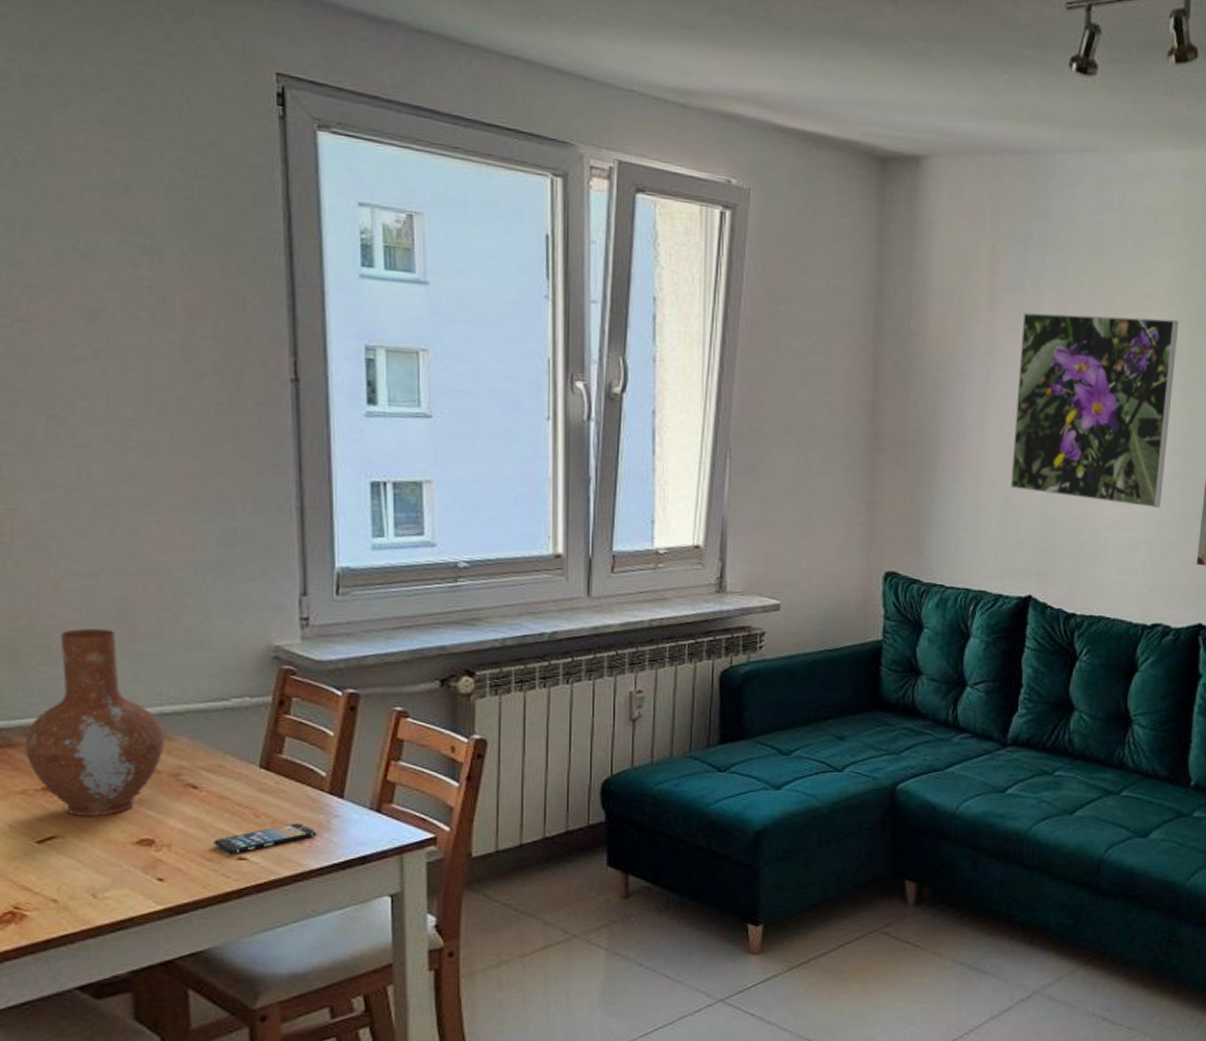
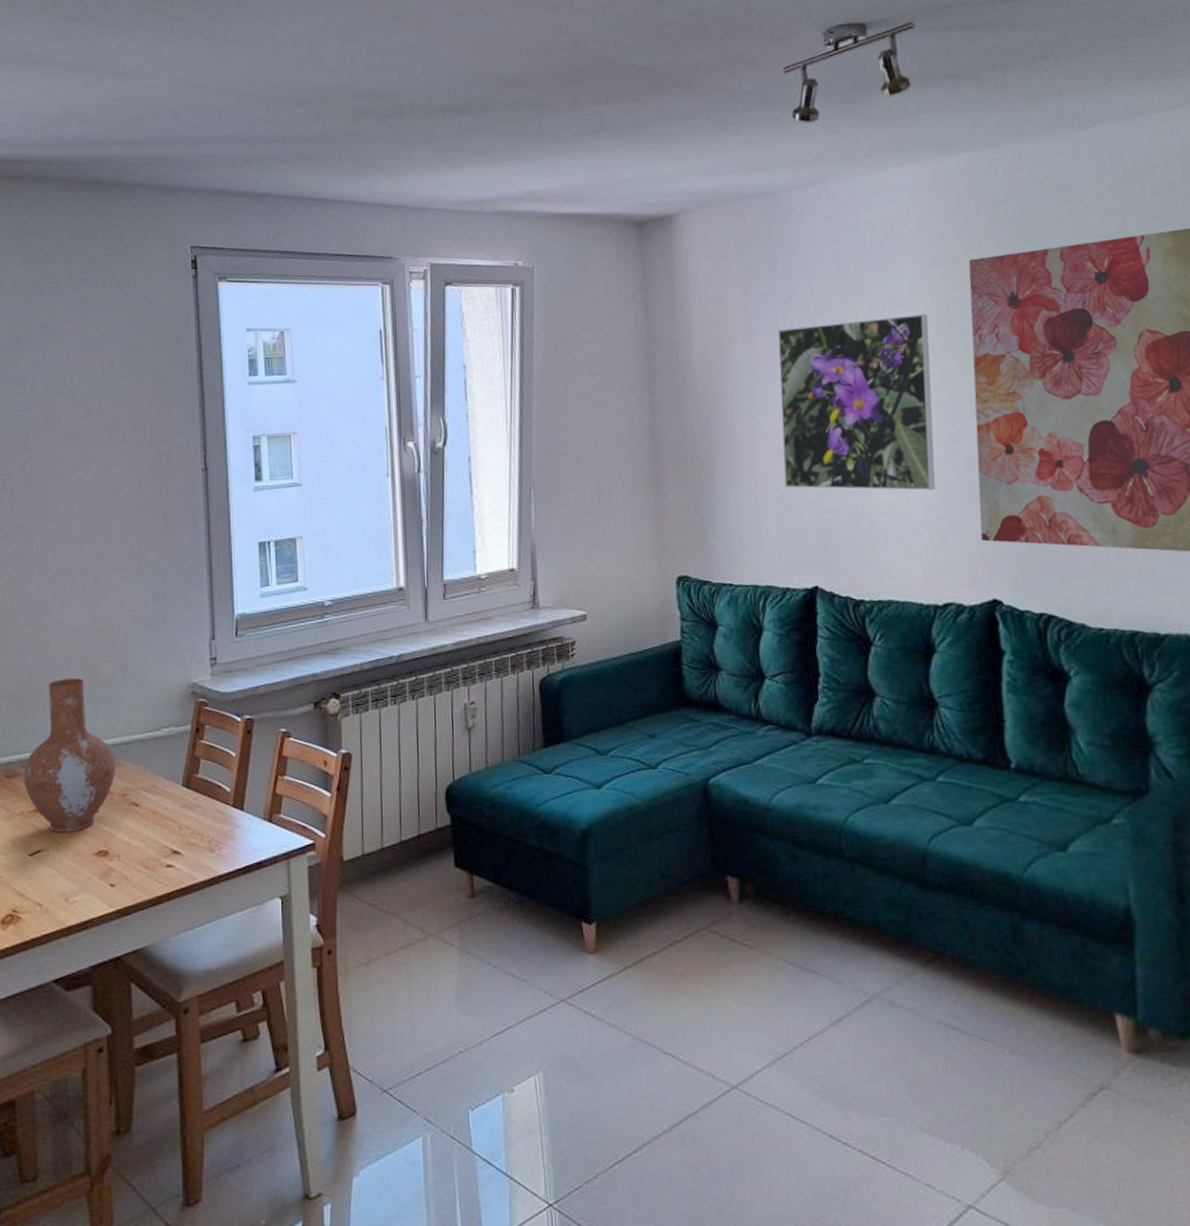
smartphone: present [213,823,317,854] -> none [150,833,224,862]

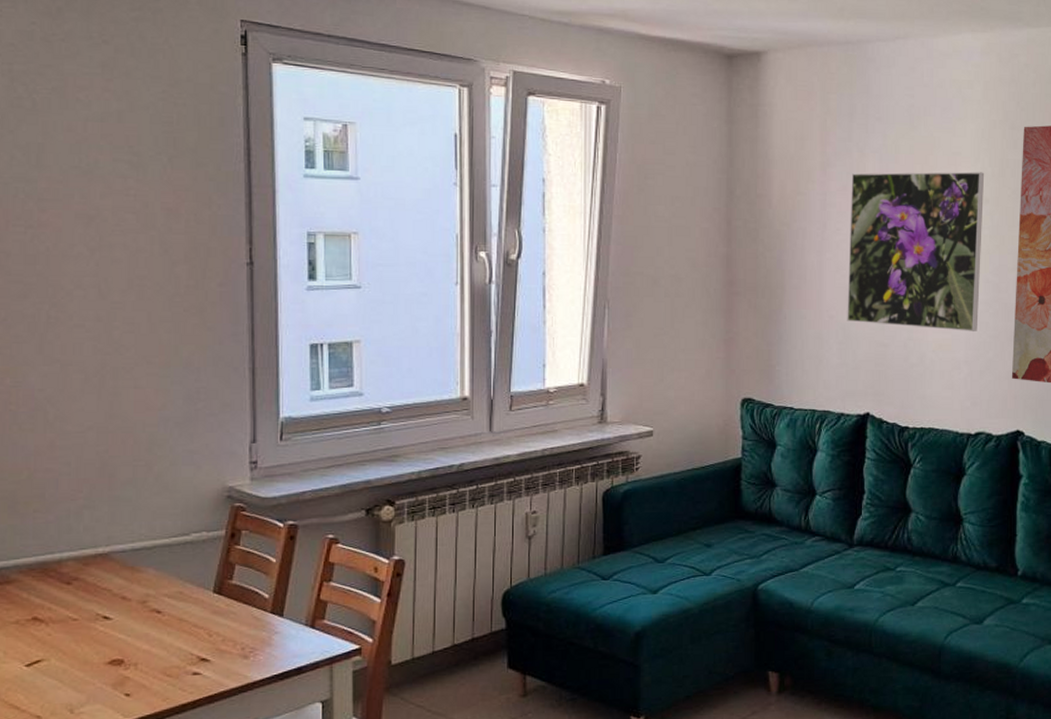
vase: present [23,678,116,832] -> none [19,479,135,641]

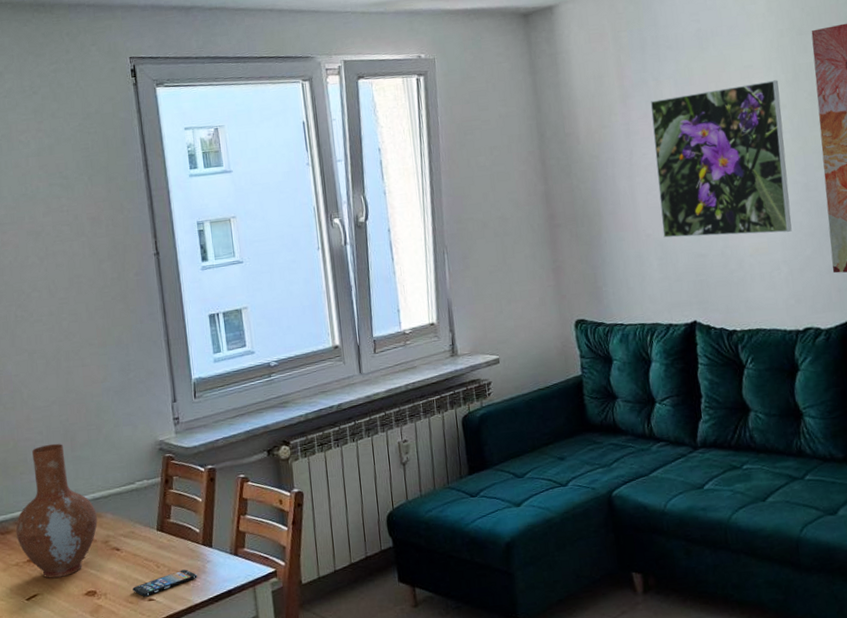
vase: none [19,479,135,641] -> present [15,444,98,578]
smartphone: none [173,640,260,670] -> present [132,569,197,597]

